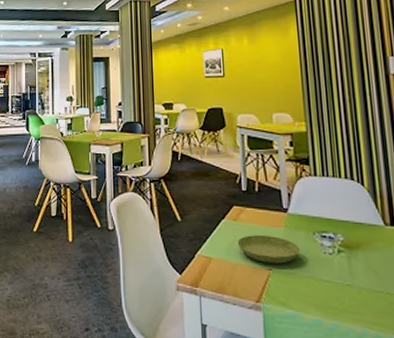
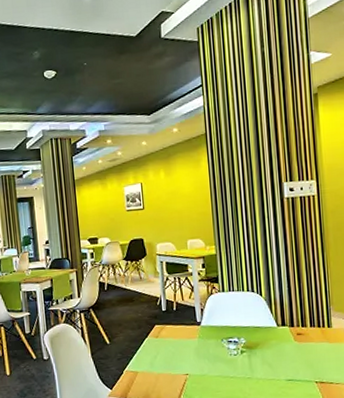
saucer: present [237,235,300,264] -> none [159,346,211,370]

